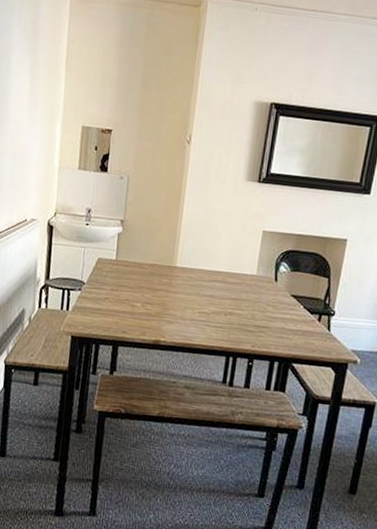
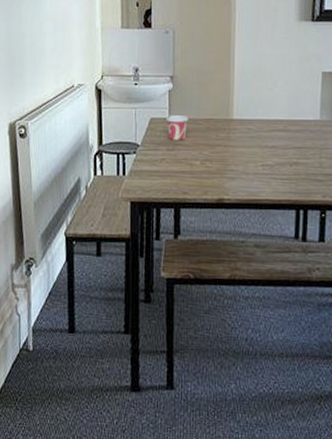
cup: none [112,257,135,282] -> present [165,115,189,140]

